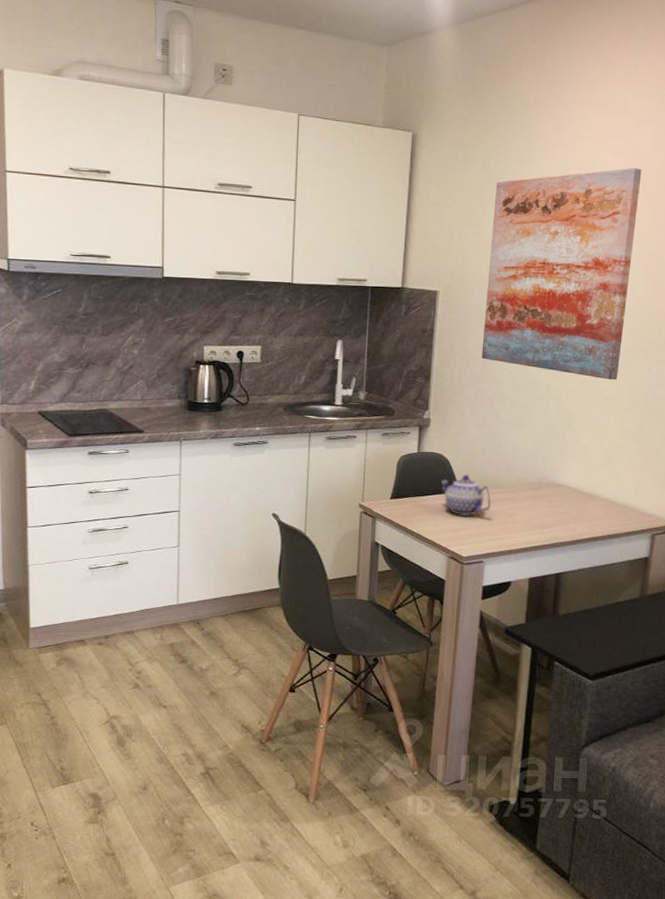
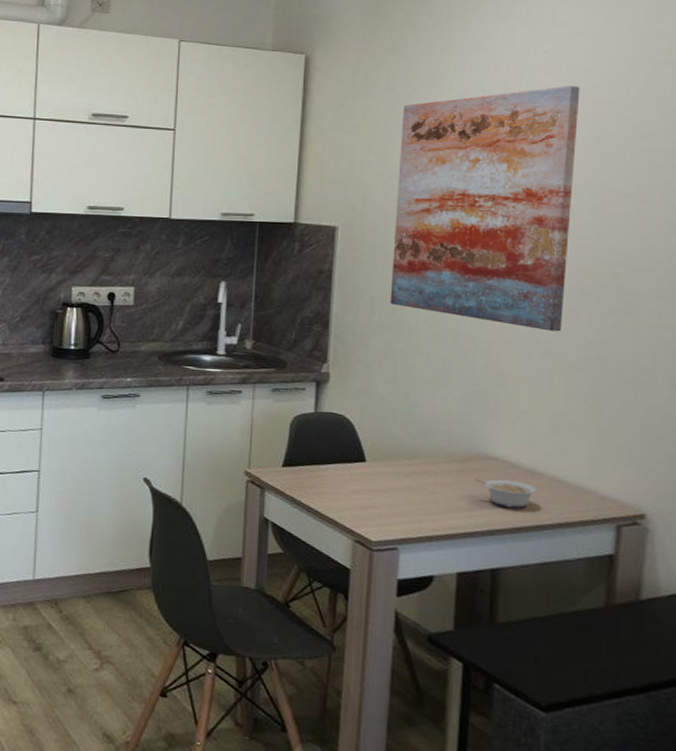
teapot: present [440,474,491,516] -> none [343,440,406,491]
legume: none [545,502,593,525] -> present [475,478,537,509]

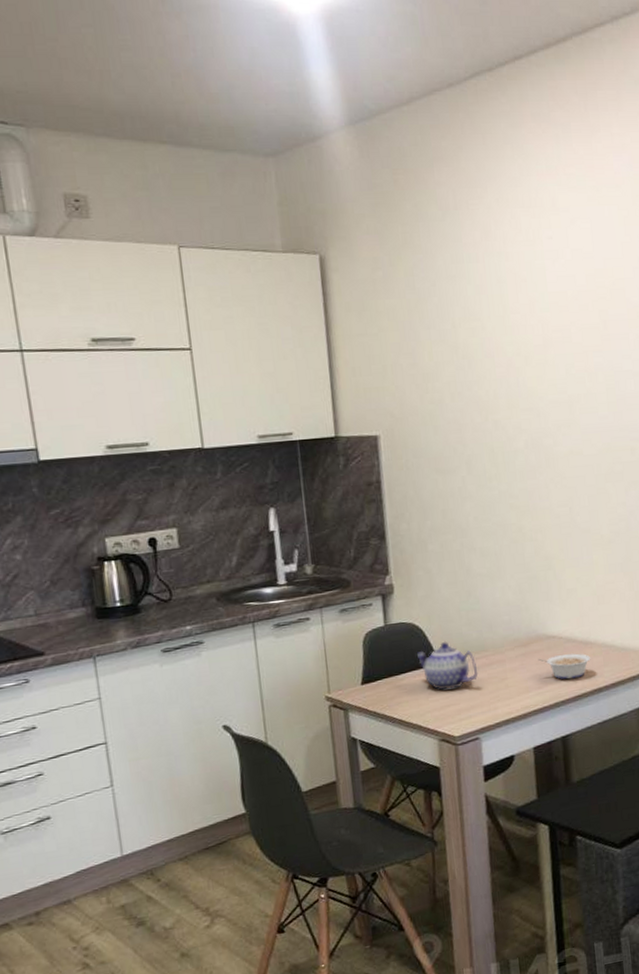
teapot: none [343,440,406,491] -> present [416,641,478,690]
wall art: present [390,85,580,332] -> none [425,270,594,511]

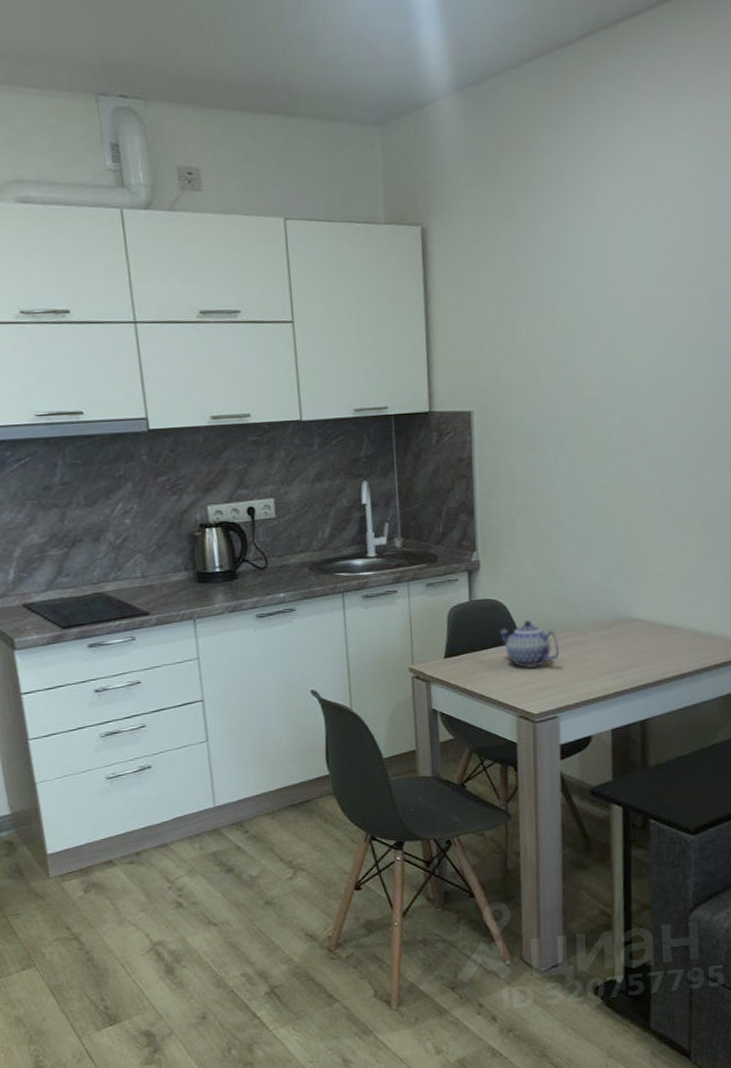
legume: present [538,653,591,680] -> none [621,638,675,664]

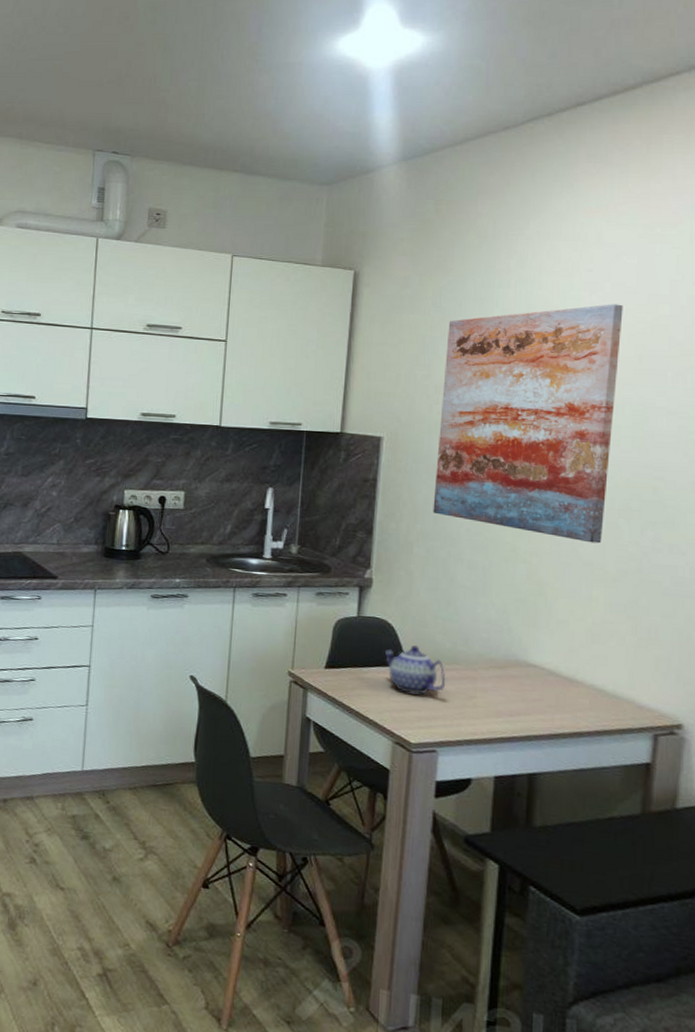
wall art: none [525,242,692,493] -> present [433,304,623,544]

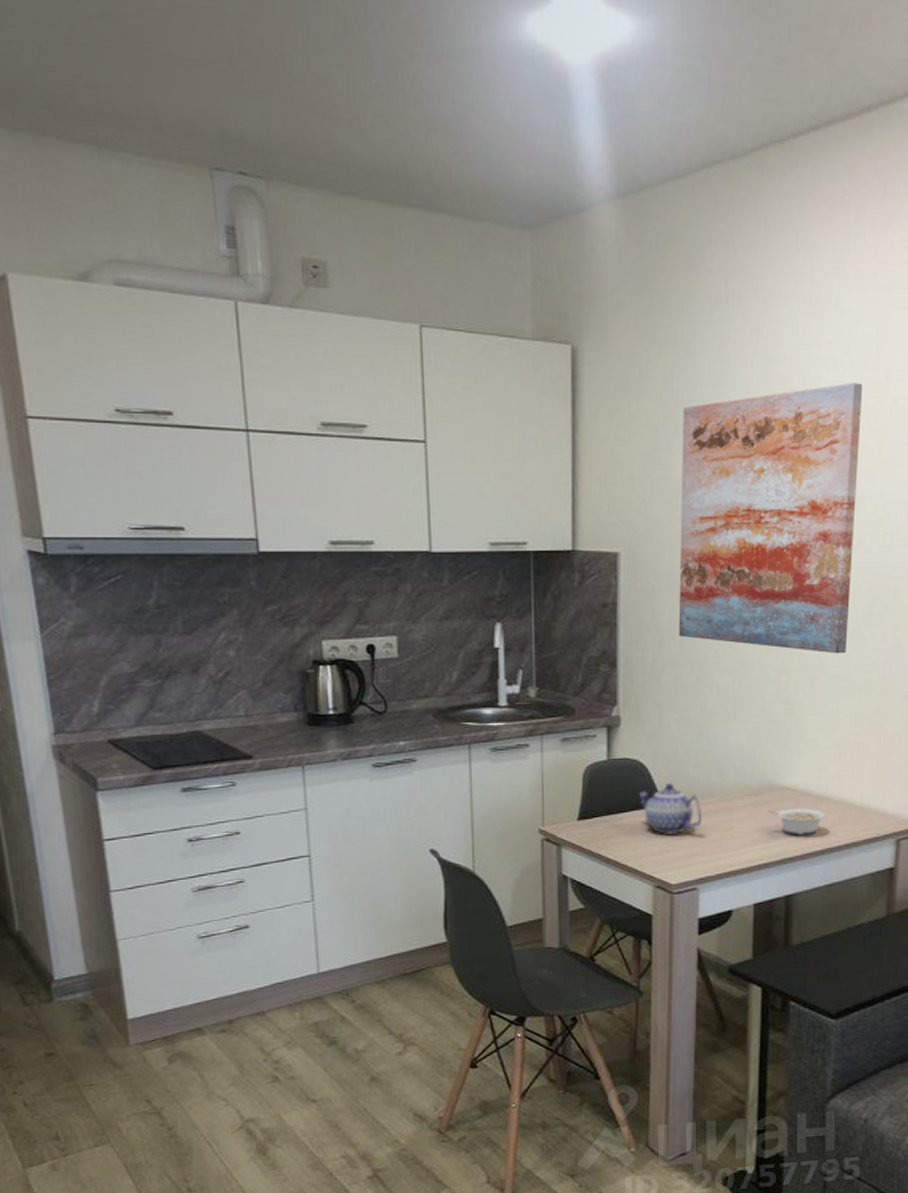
legume: none [513,684,575,716] -> present [768,808,826,836]

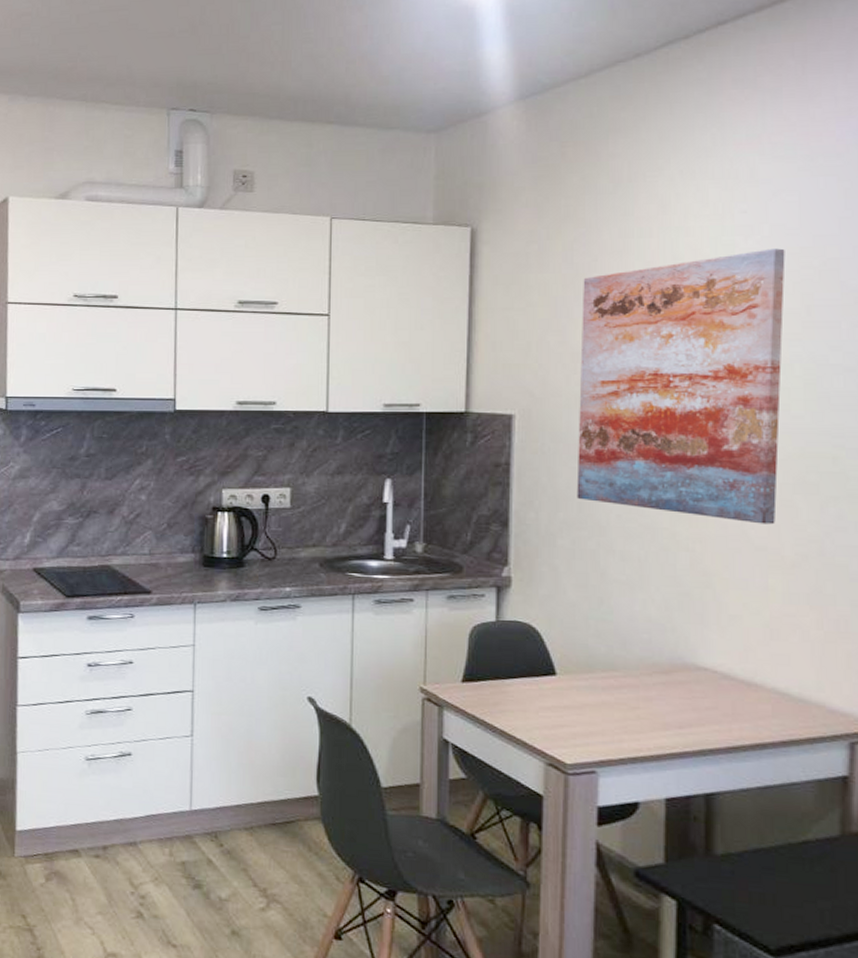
teapot: present [638,782,703,834] -> none [529,650,603,708]
legume: present [768,808,826,836] -> none [682,691,755,725]

